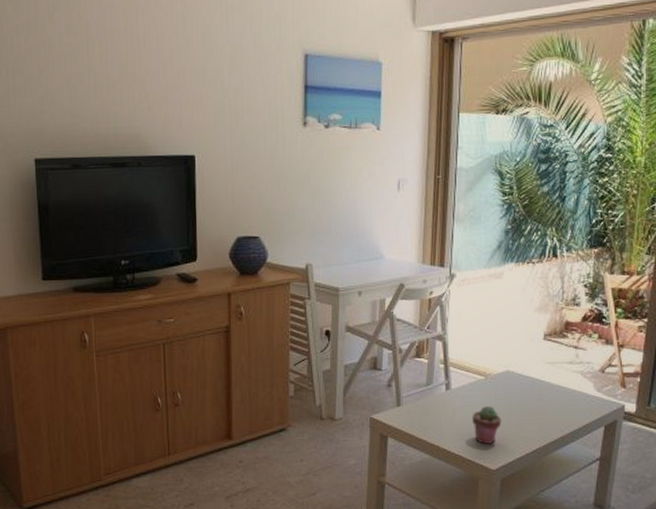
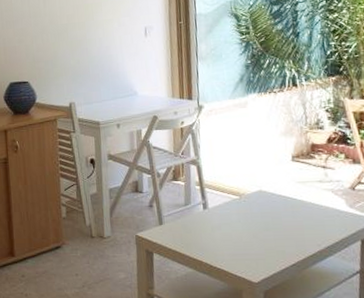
potted succulent: present [472,406,502,444] -> none [230,223,260,258]

